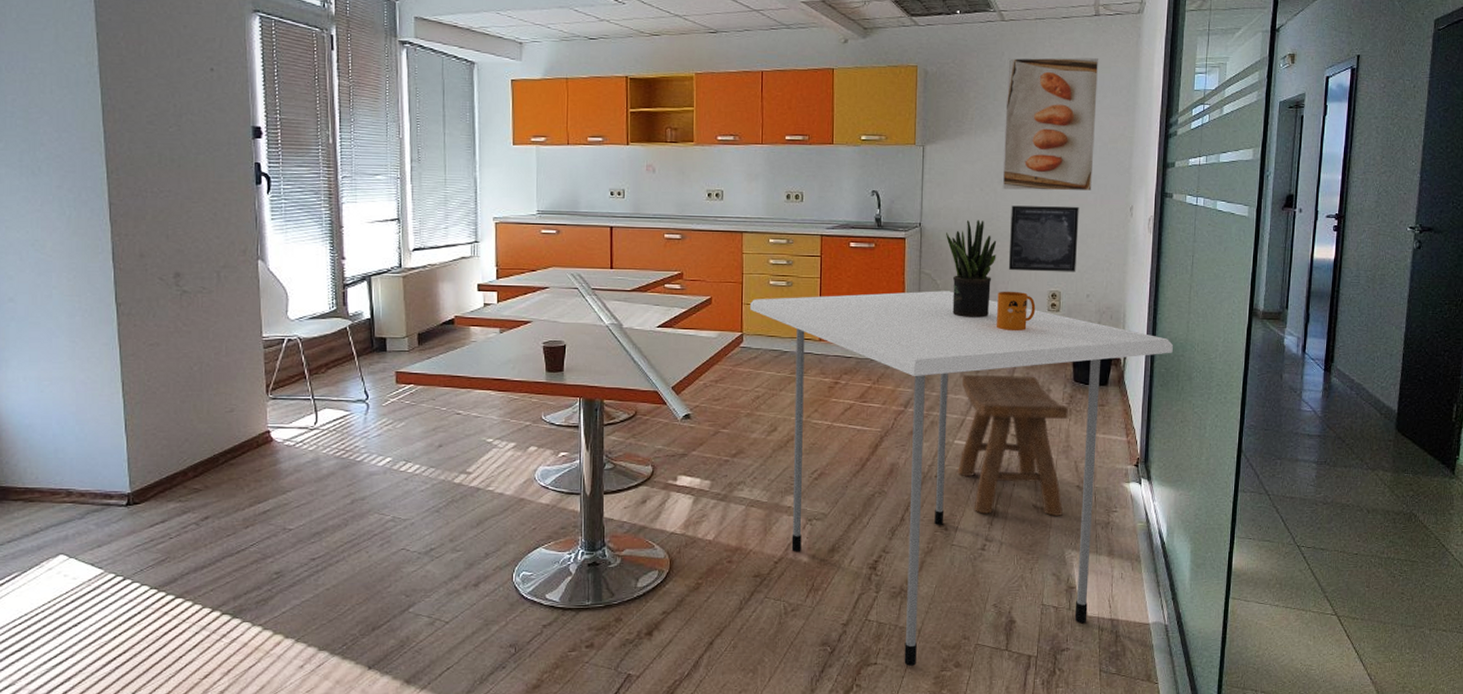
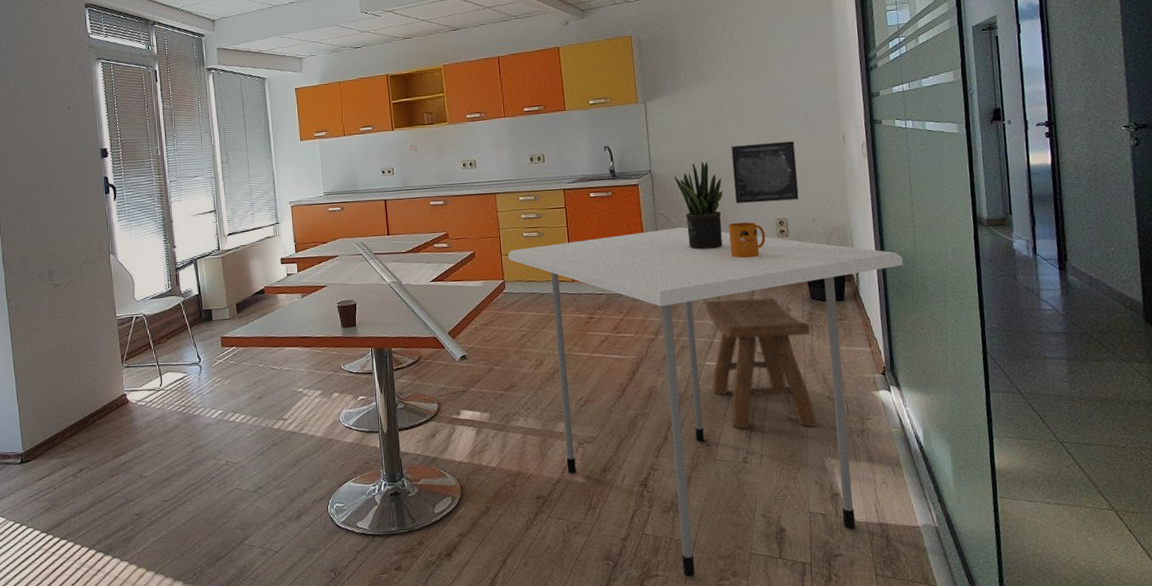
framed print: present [1002,57,1099,191] -> none [711,8,804,133]

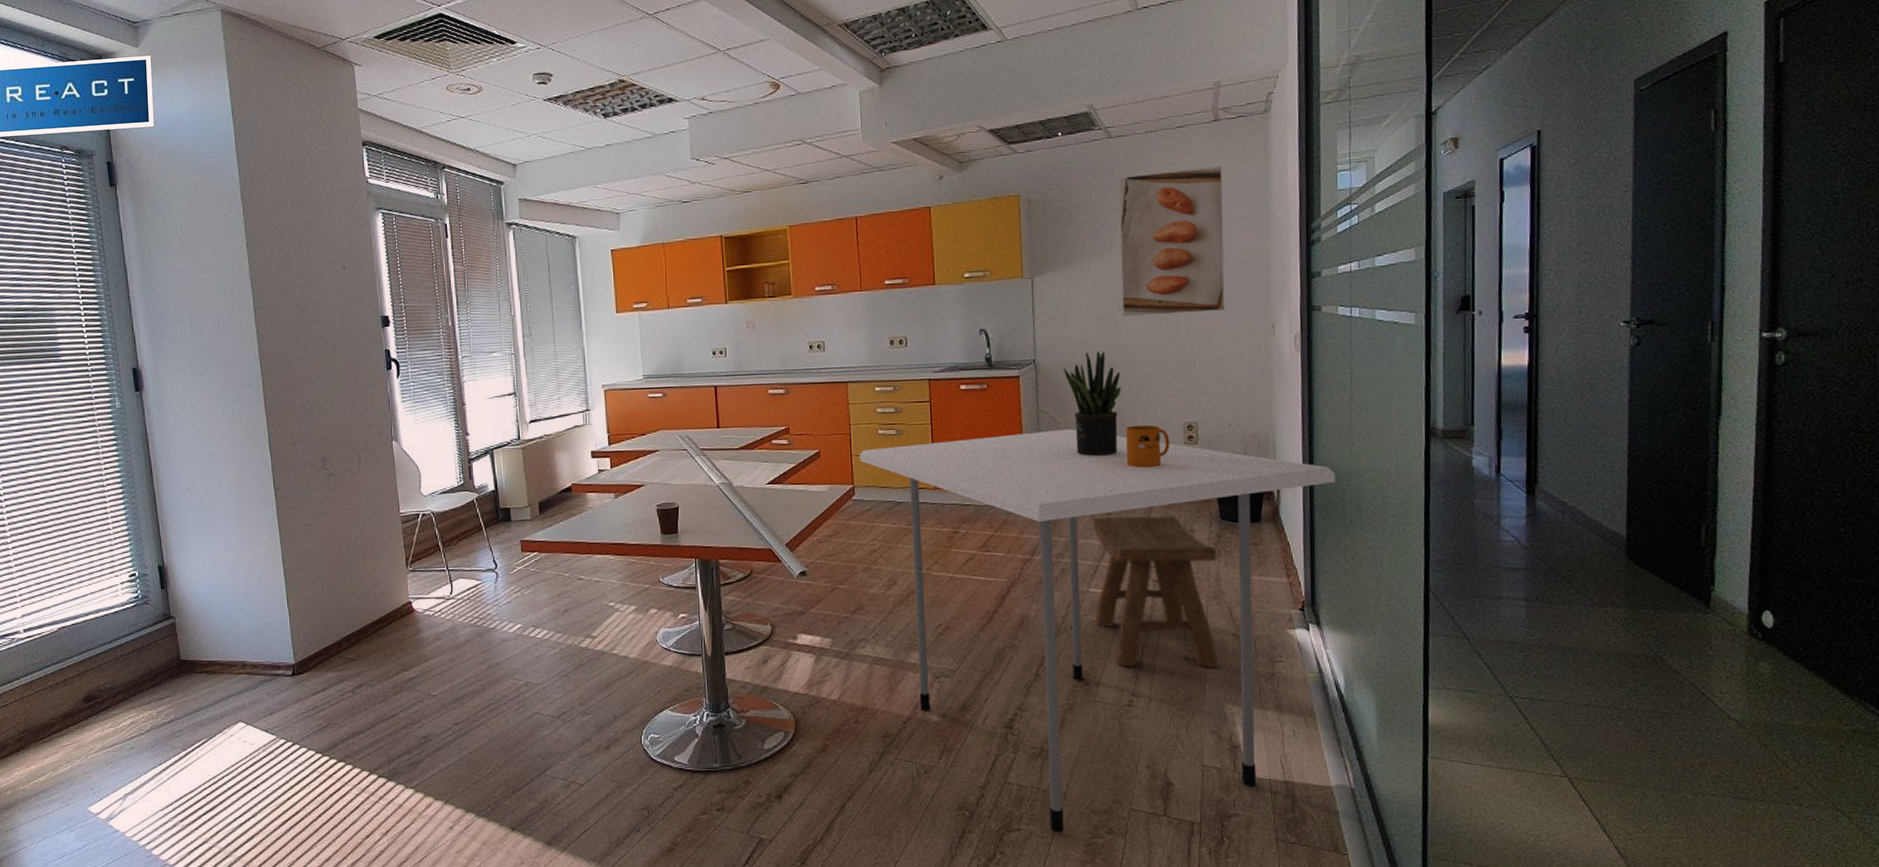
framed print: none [711,8,804,133] -> present [1118,165,1225,316]
wall art: present [731,140,799,204] -> none [1134,328,1214,403]

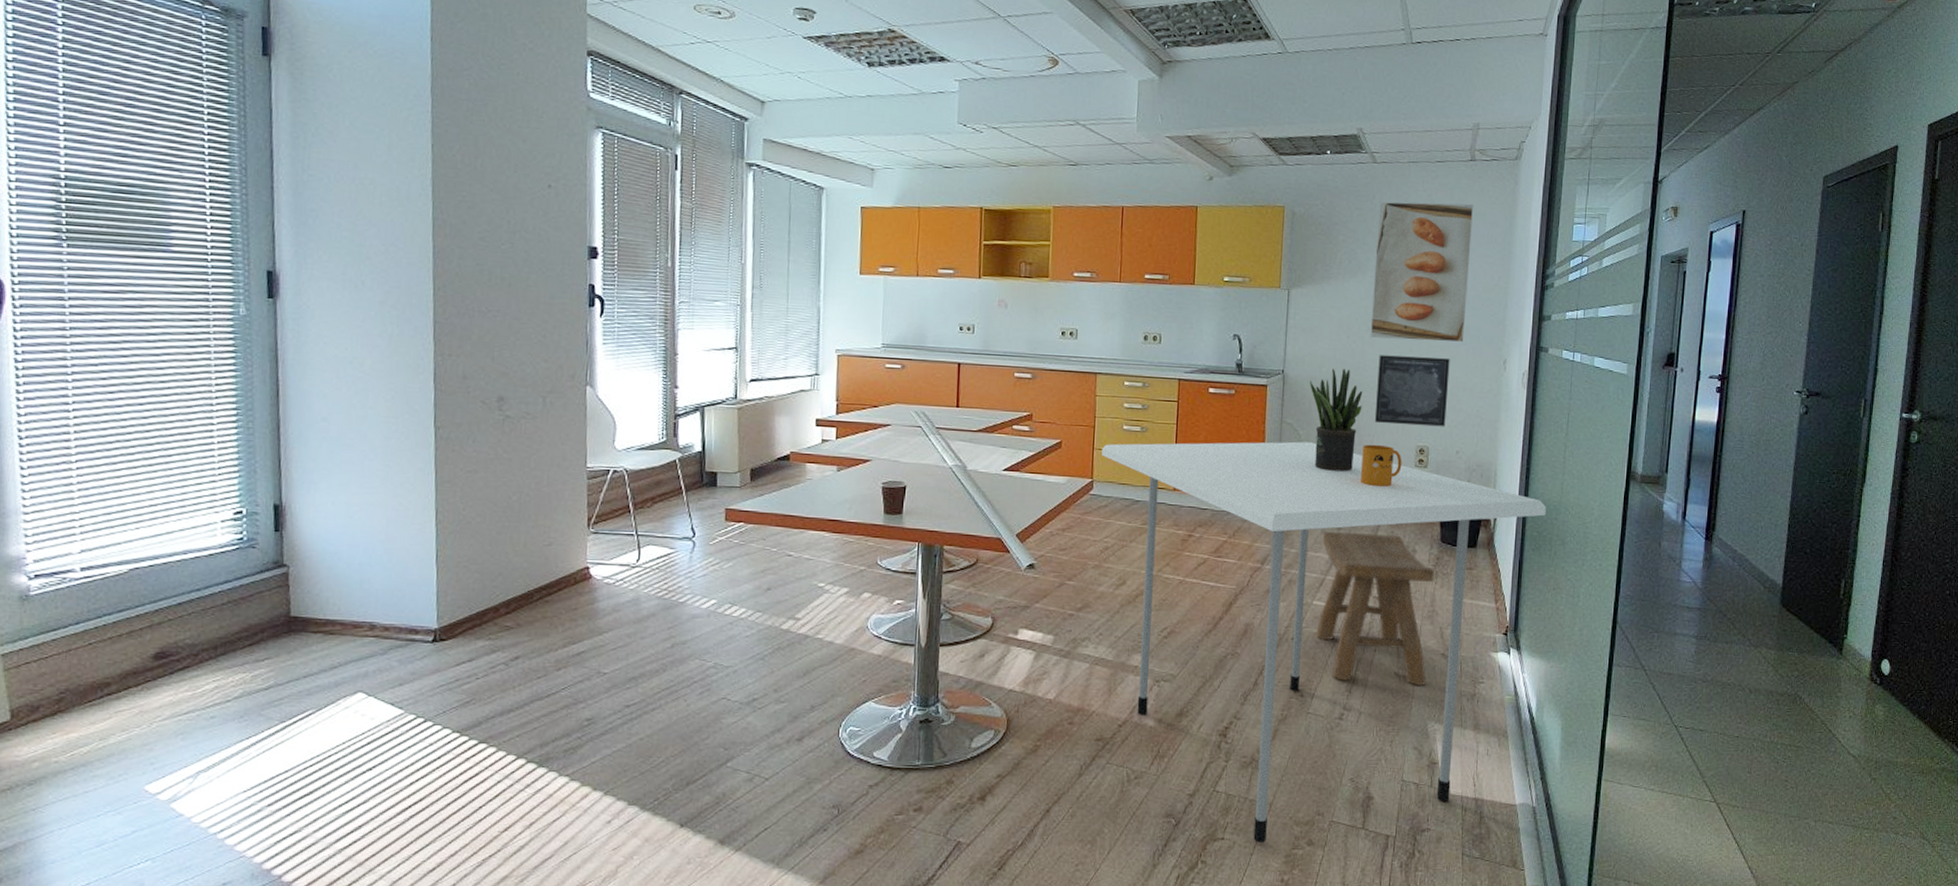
wall art: none [1134,328,1214,403] -> present [1374,355,1450,427]

